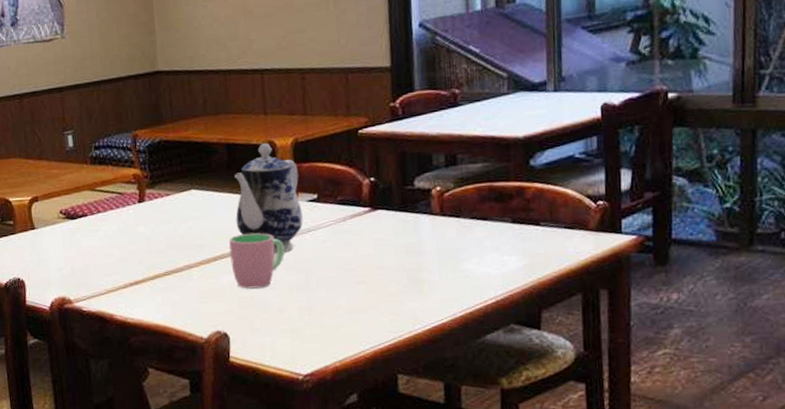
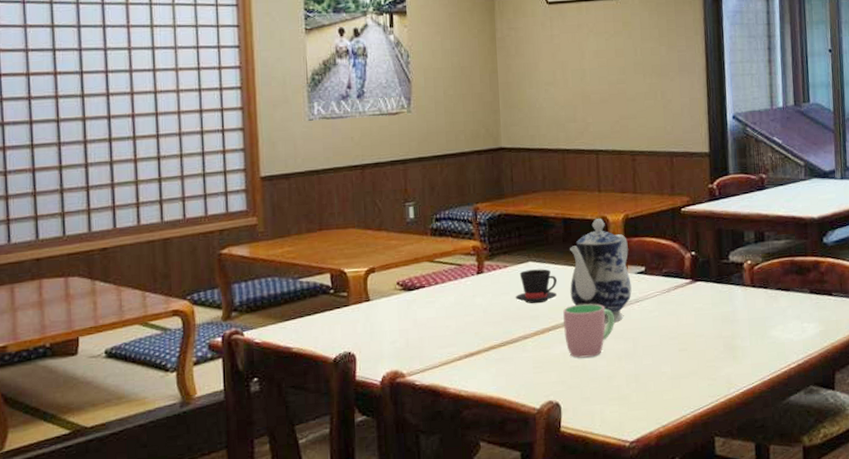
teacup: none [178,197,223,233] -> present [515,269,558,304]

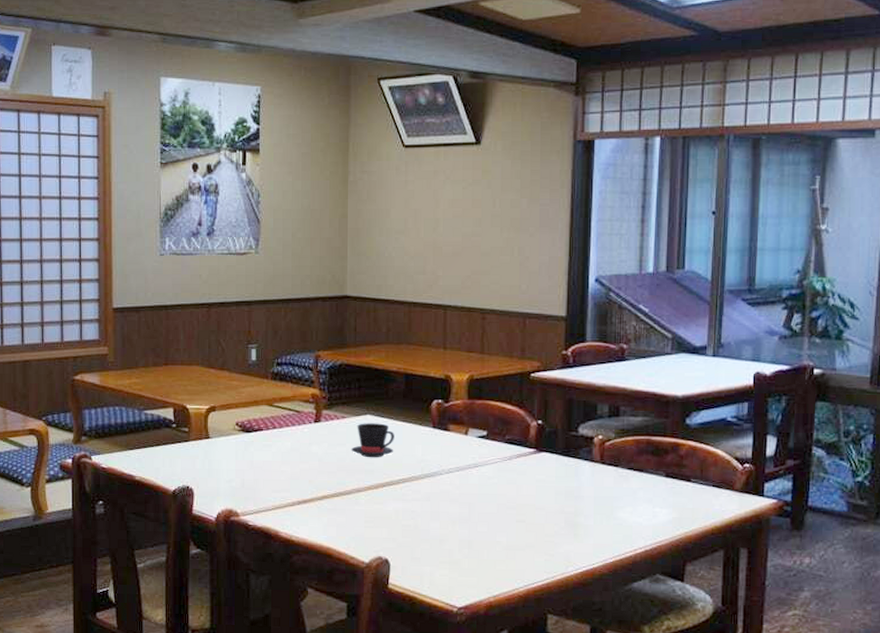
cup: present [563,303,614,358] -> none [398,463,451,518]
teapot: present [570,219,632,324] -> none [407,377,471,485]

